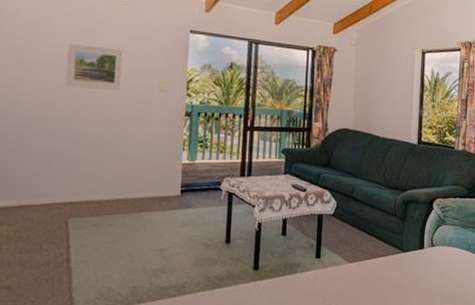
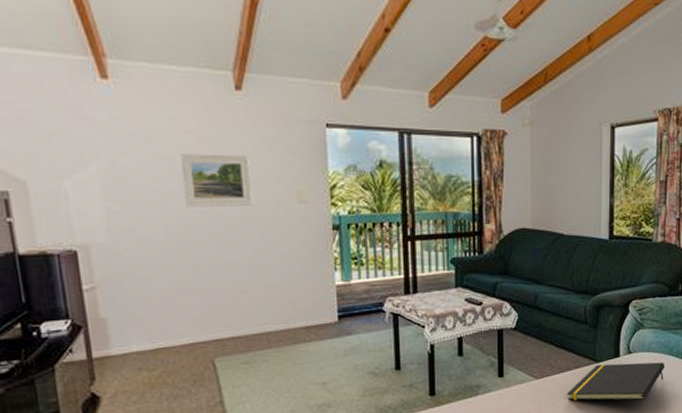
notepad: none [376,254,464,291] -> present [567,362,665,401]

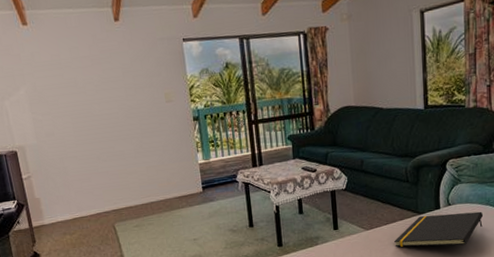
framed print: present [180,154,253,207] -> none [79,70,133,113]

